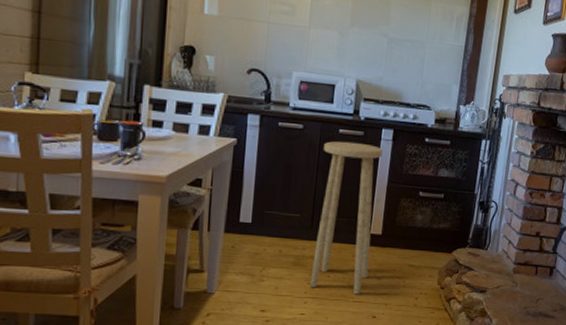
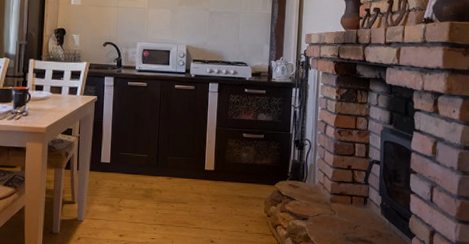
stool: present [309,141,383,295] -> none [157,94,211,222]

